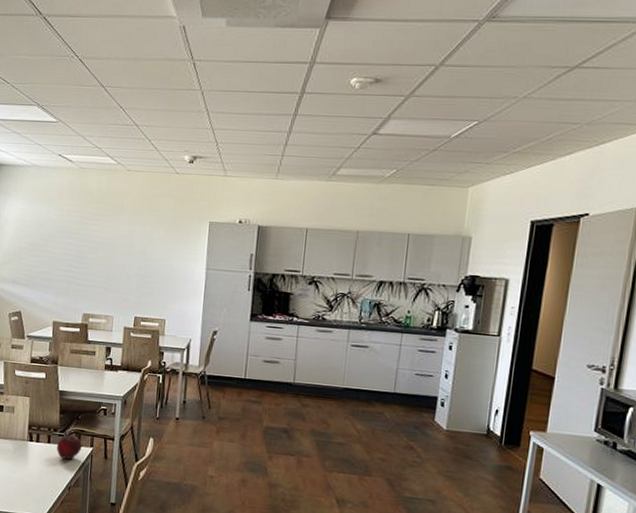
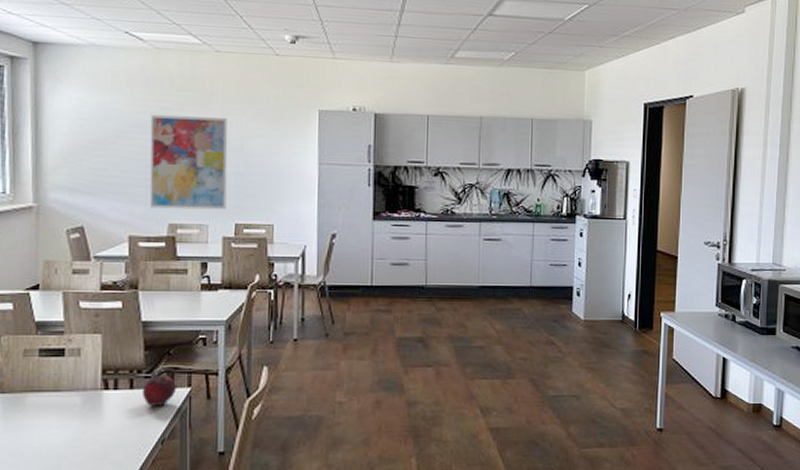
wall art: none [70,223,133,305] -> present [149,115,228,210]

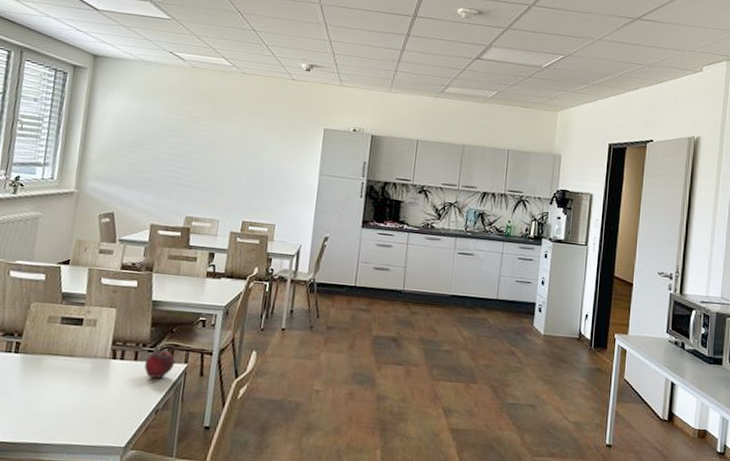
wall art: present [149,115,228,210] -> none [172,122,246,209]

